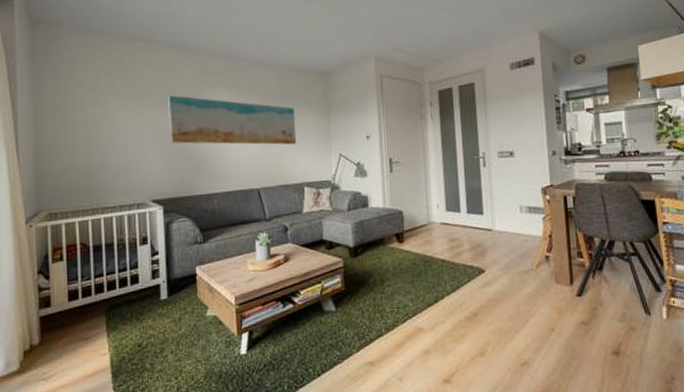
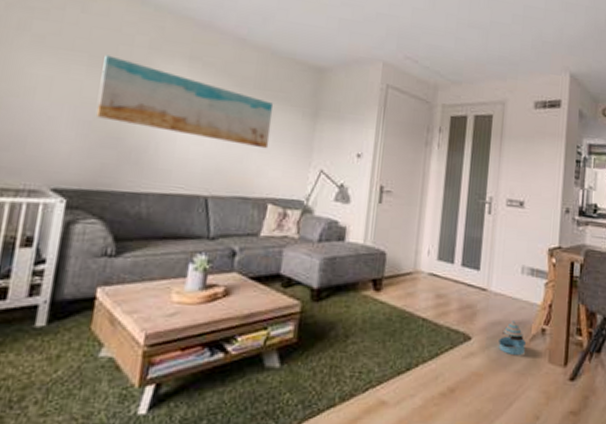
stacking toy: none [509,252,534,281] -> present [498,321,527,356]

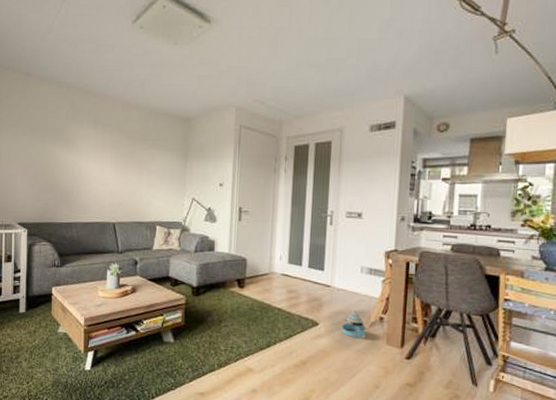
wall art: present [97,55,273,149] -> none [38,127,155,185]

